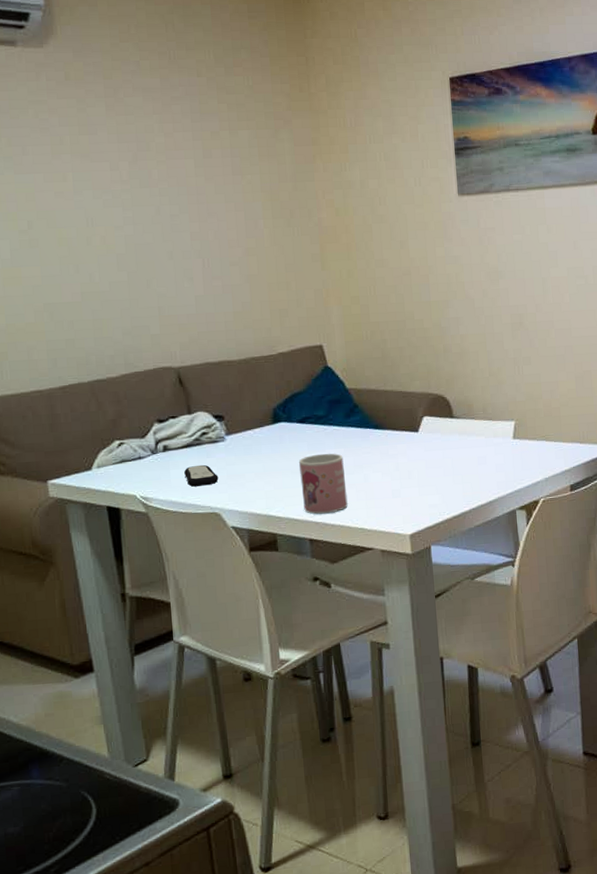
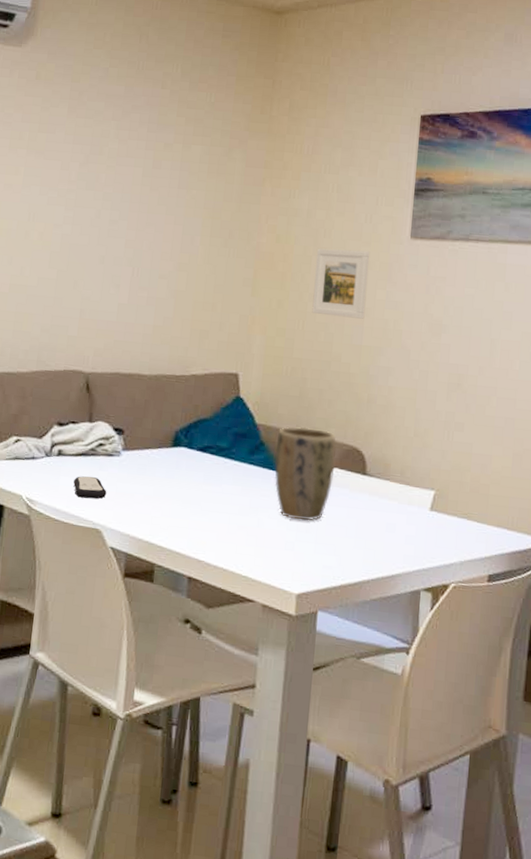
mug: present [299,453,348,514] -> none [188,487,239,554]
plant pot: none [369,384,425,469] -> present [274,426,336,521]
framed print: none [376,213,429,278] -> present [312,248,370,319]

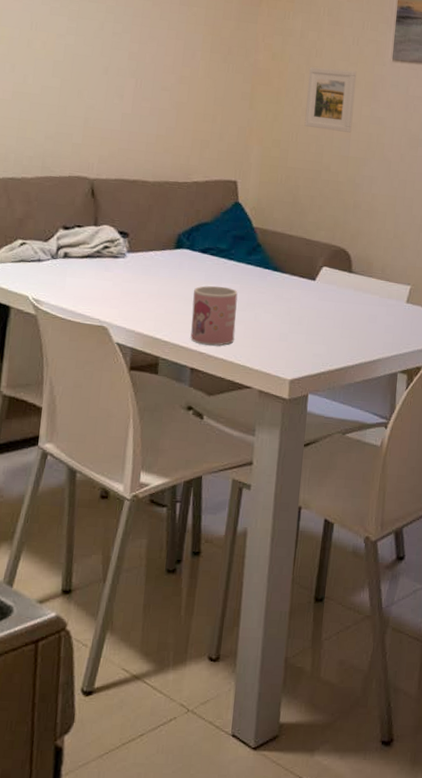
remote control: present [73,476,107,499] -> none [79,276,113,298]
mug: none [188,487,239,554] -> present [190,285,238,346]
plant pot: present [274,426,336,521] -> none [270,229,326,315]

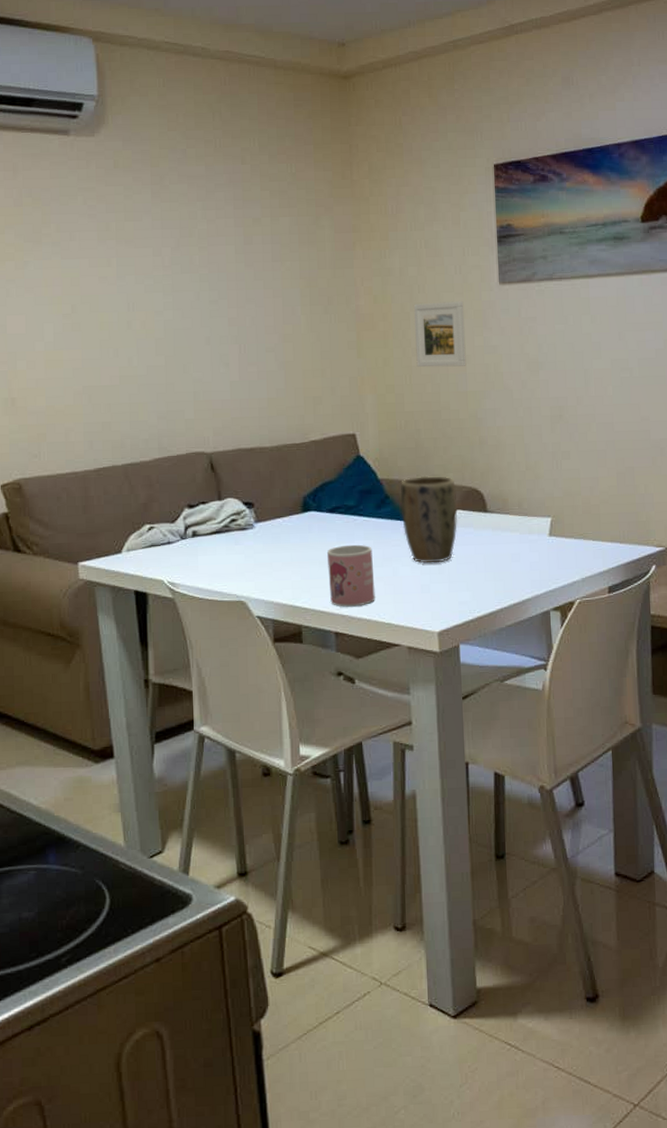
plant pot: none [270,229,326,315] -> present [400,475,458,563]

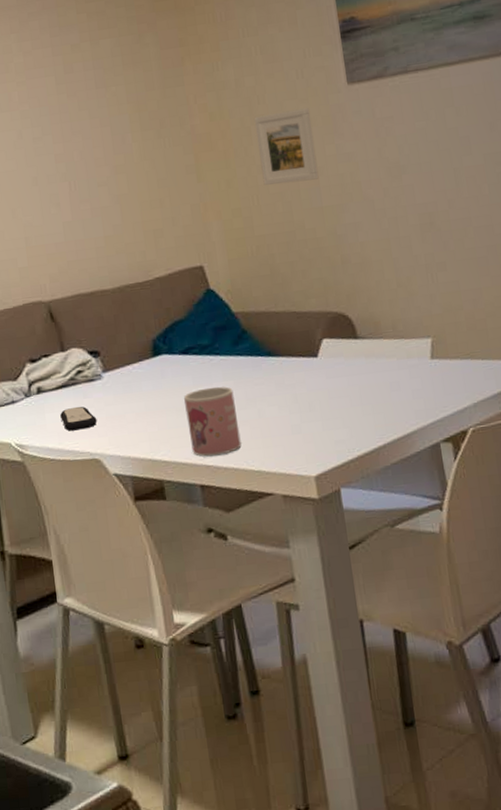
remote control: none [212,551,246,574] -> present [60,406,97,431]
plant pot: present [400,475,458,563] -> none [258,303,326,401]

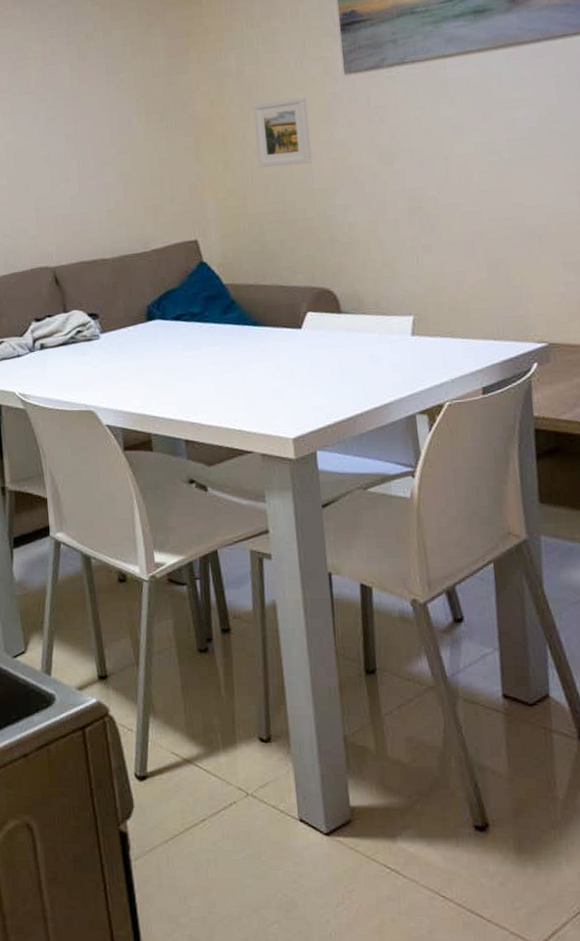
remote control: present [60,406,97,431] -> none [60,362,93,385]
mug: present [184,386,242,457] -> none [174,351,225,415]

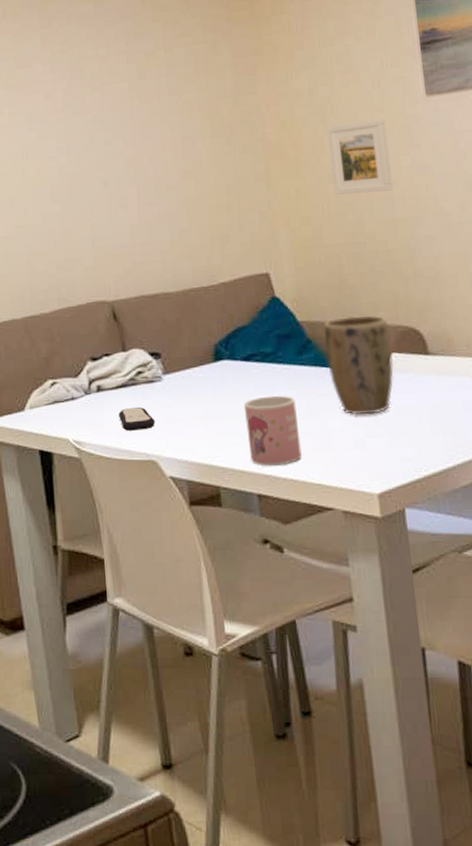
remote control: none [60,362,93,385] -> present [119,406,156,431]
mug: none [174,351,225,415] -> present [244,395,302,466]
plant pot: none [247,278,309,368] -> present [324,315,394,415]

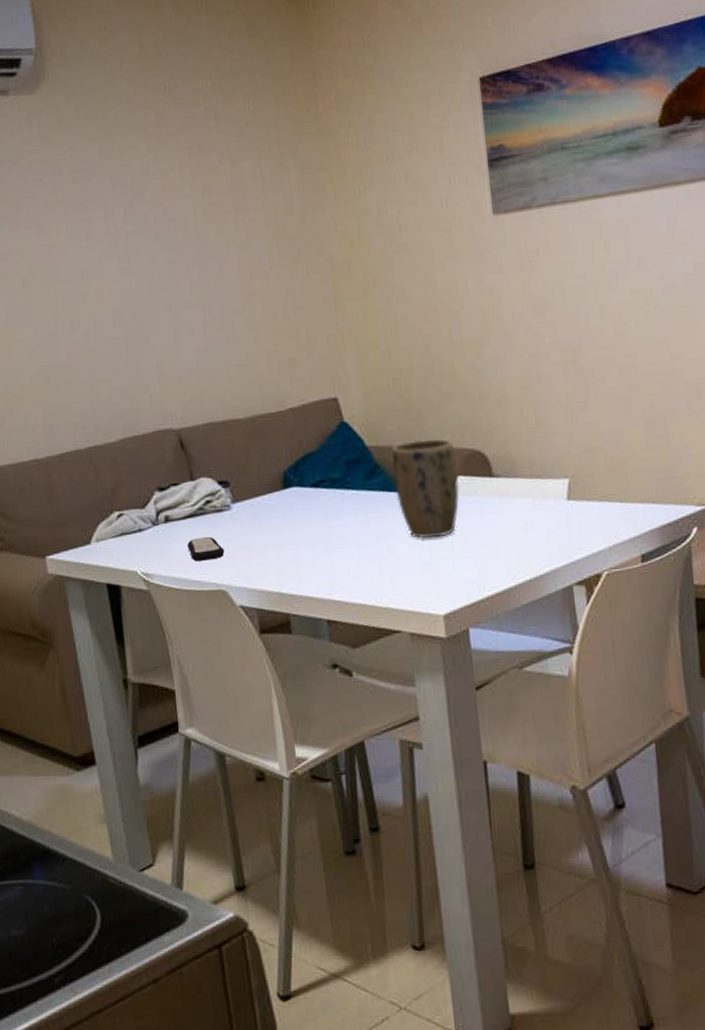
mug: present [244,395,302,466] -> none [313,521,370,592]
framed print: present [328,118,393,195] -> none [396,238,460,317]

